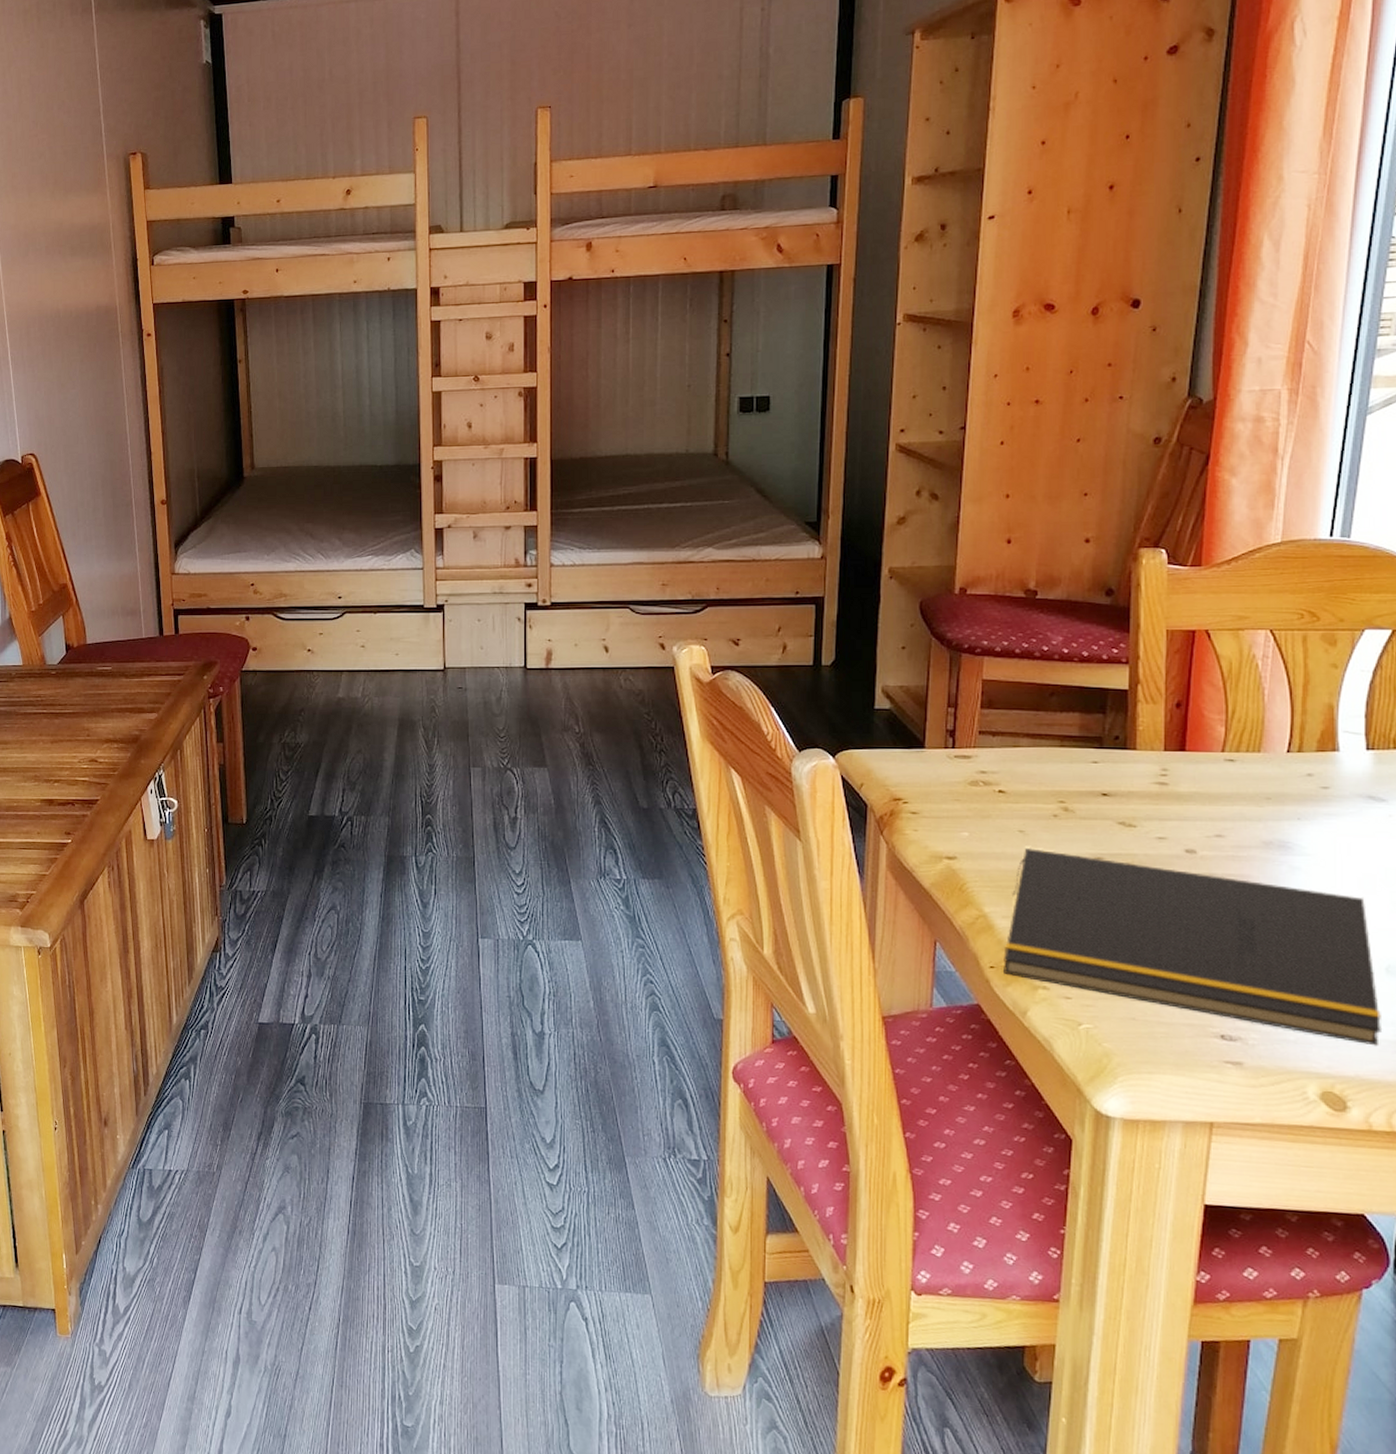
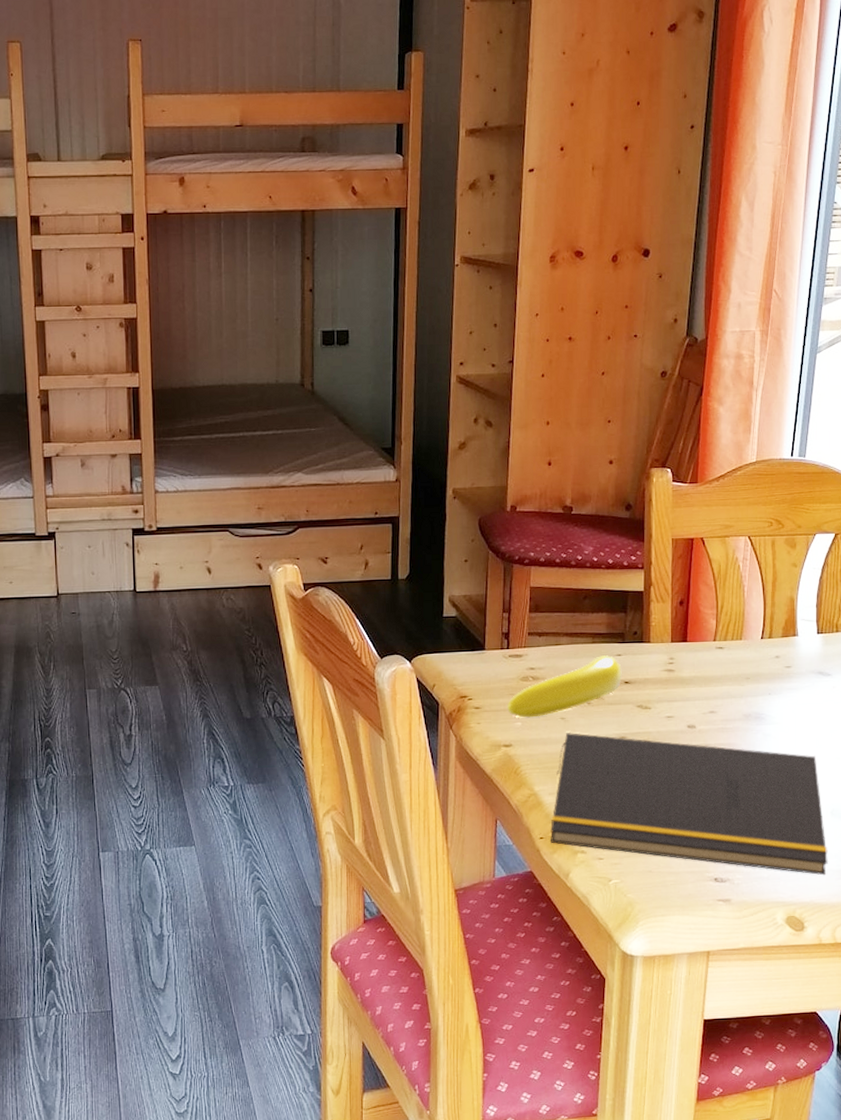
banana: none [950,760,1099,828] -> present [506,654,622,718]

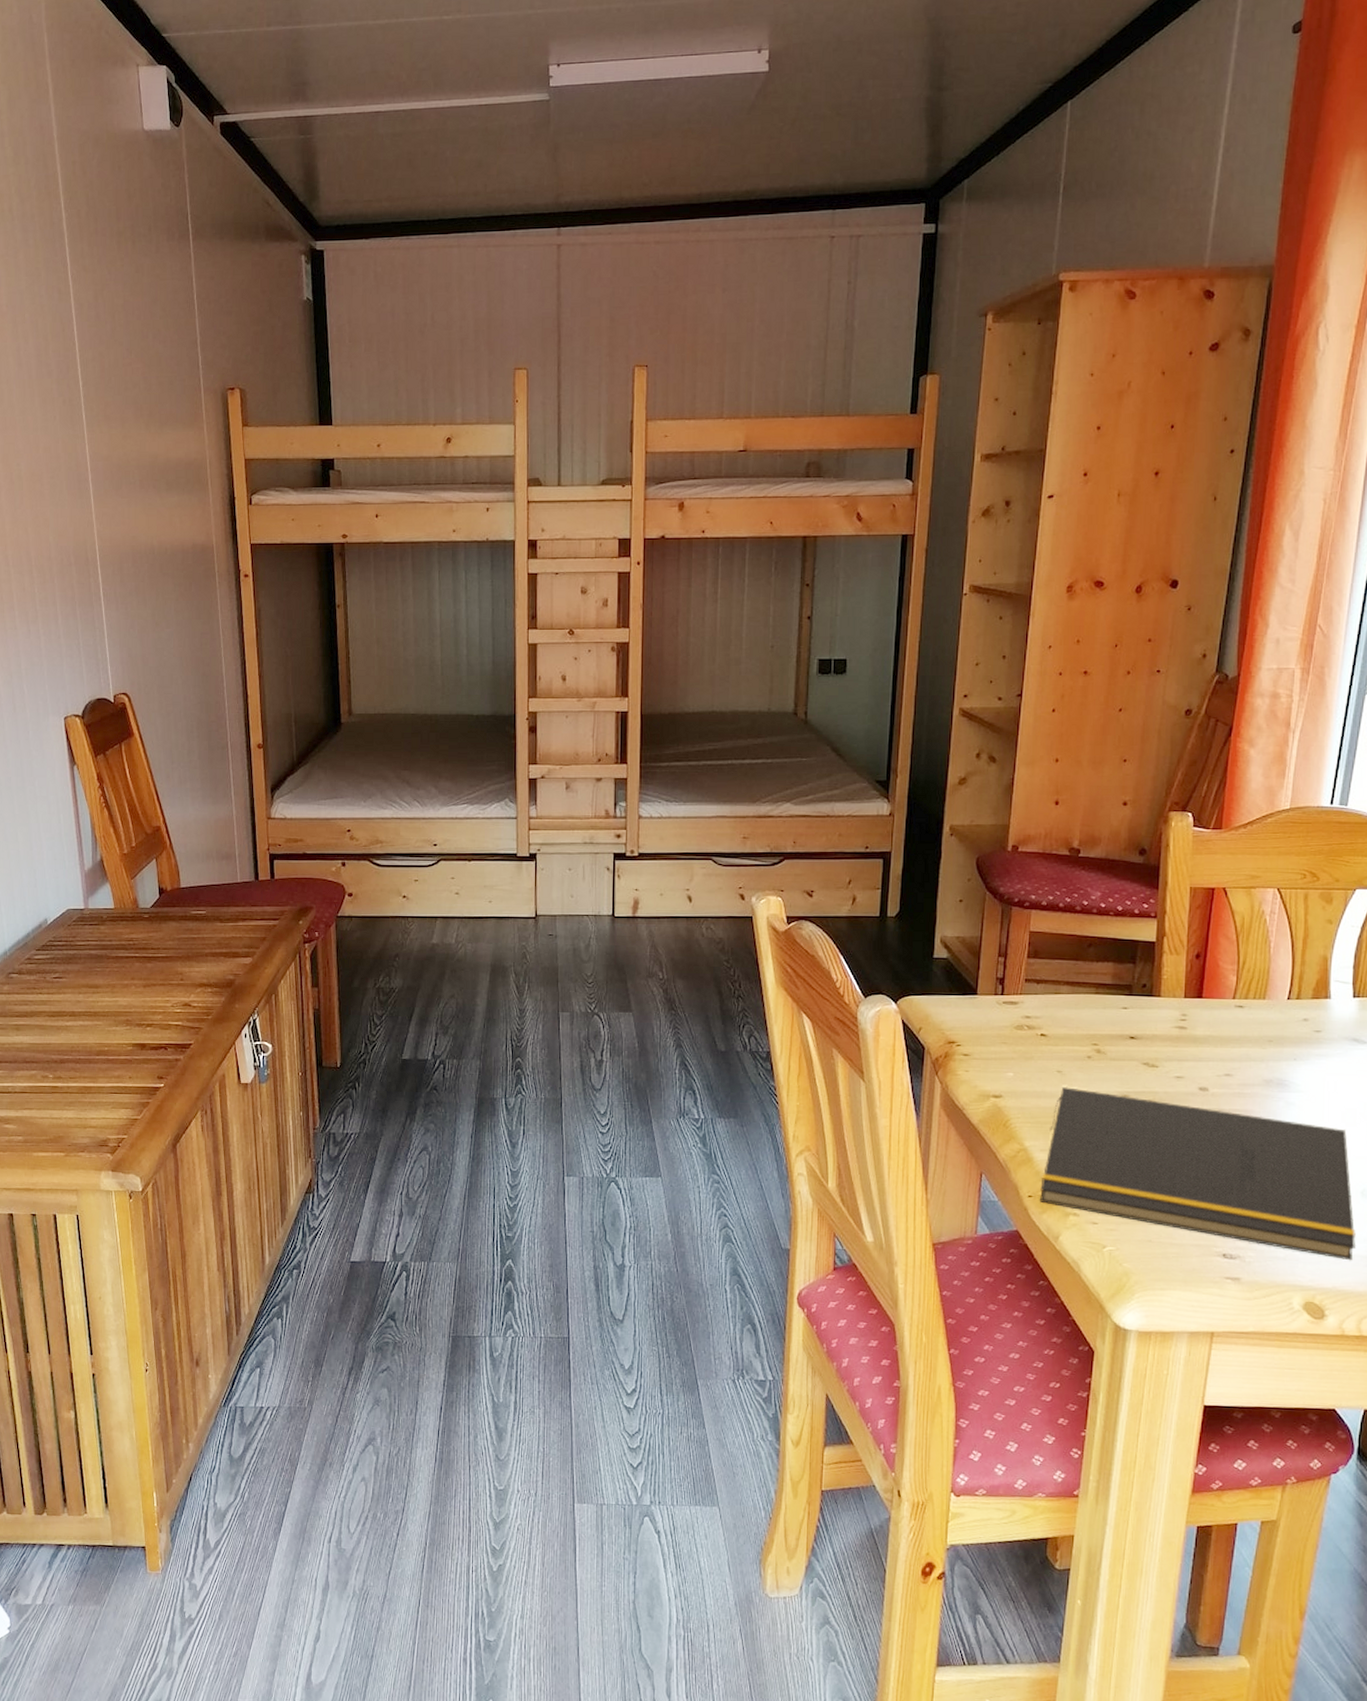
banana: present [506,654,622,718] -> none [998,1006,1127,1069]

